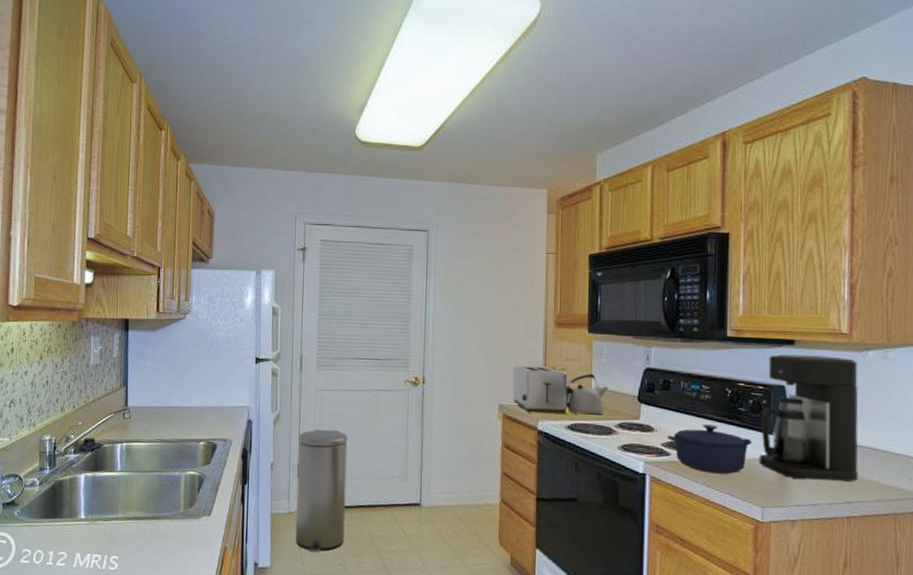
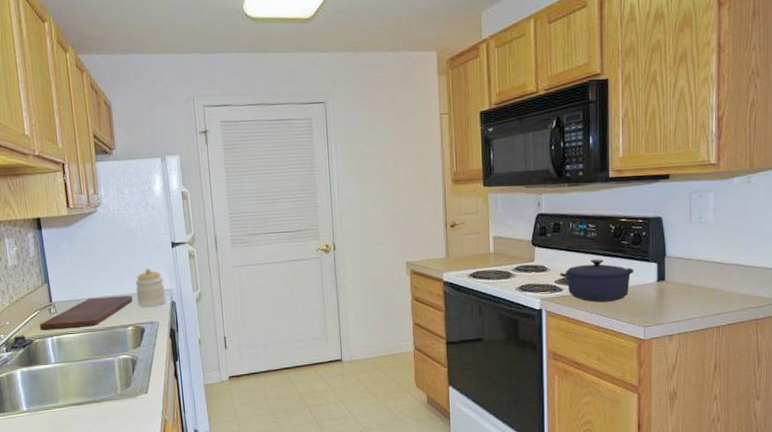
cutting board: none [110,406,210,437] -> present [39,295,134,331]
jar: none [213,382,243,424] -> present [135,268,165,308]
pedal bin: present [295,429,348,553] -> none [222,302,275,415]
toaster: present [512,365,568,415] -> none [416,222,469,267]
kettle: present [565,373,609,415] -> none [466,224,505,263]
coffee maker: present [759,354,859,482] -> none [640,186,726,299]

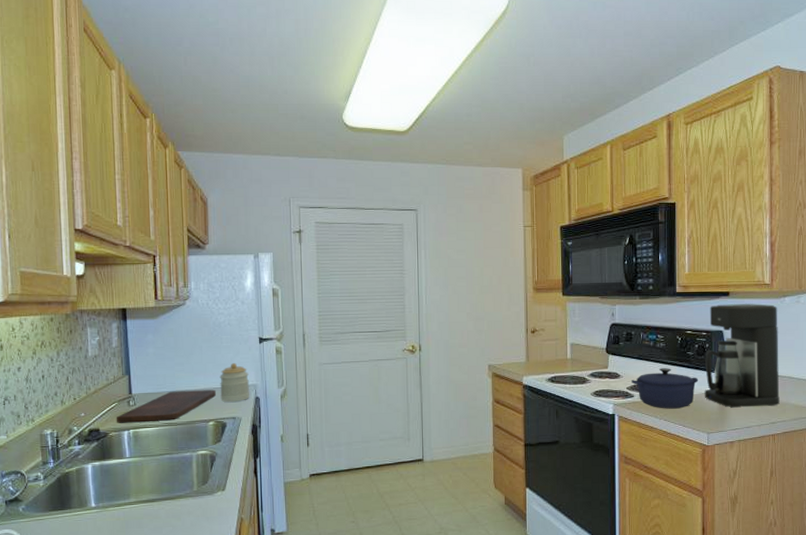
coffee maker: none [640,186,726,299] -> present [704,304,780,408]

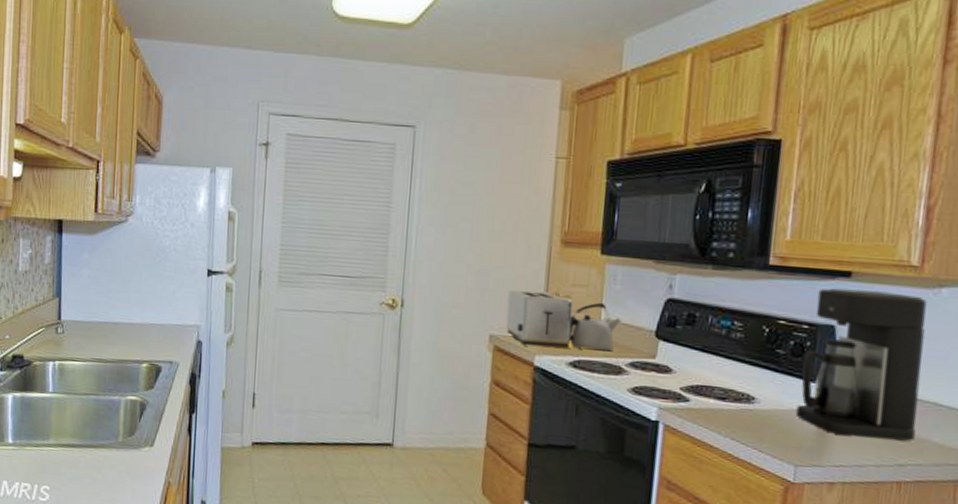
cutting board: present [116,390,217,423] -> none [41,321,154,356]
jar: present [220,363,249,403] -> none [157,297,192,344]
toaster: none [499,328,548,370] -> present [506,289,573,349]
kettle: none [545,331,582,368] -> present [568,302,621,352]
cooking pot: present [631,368,699,409] -> none [688,367,790,427]

